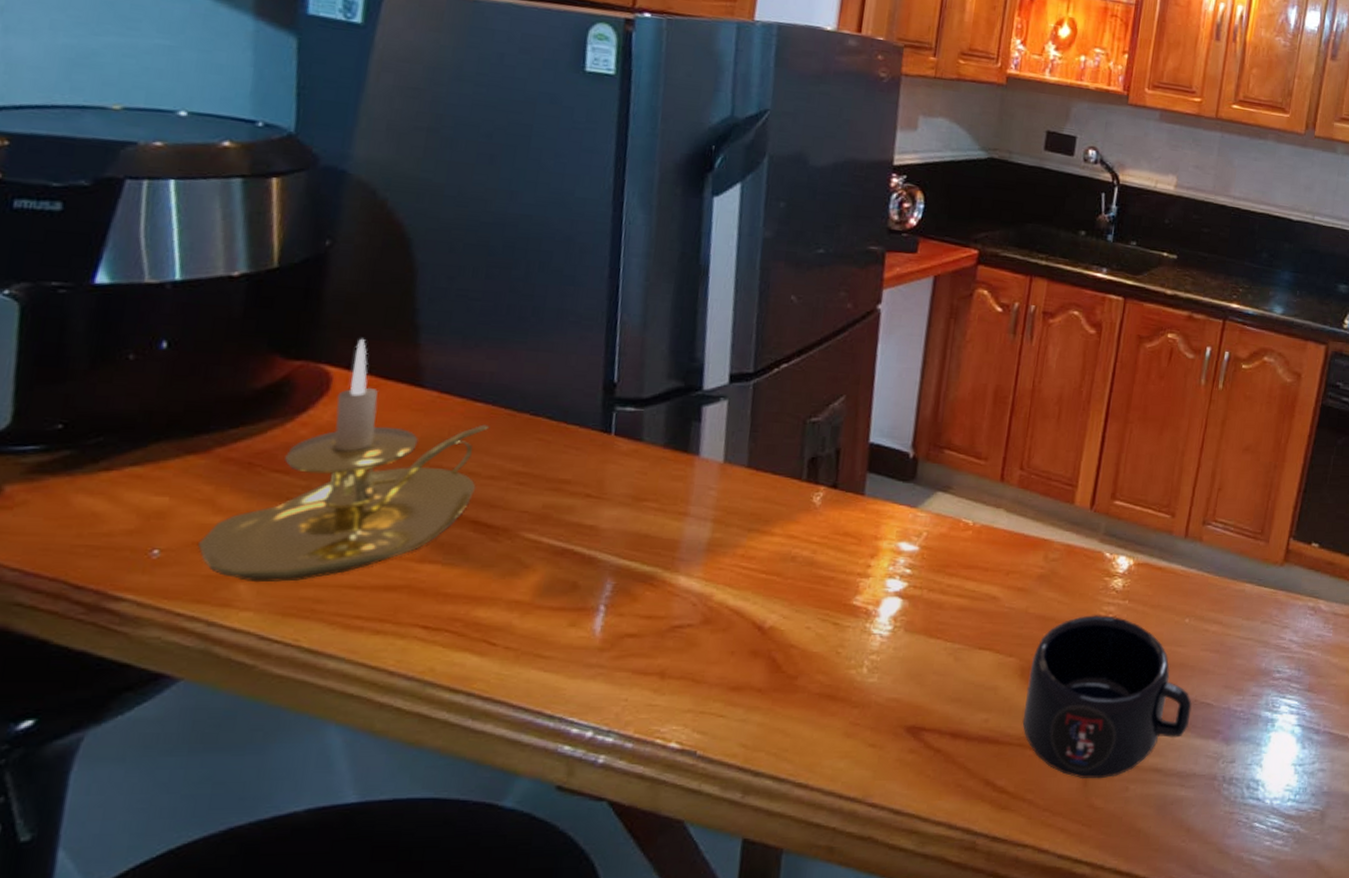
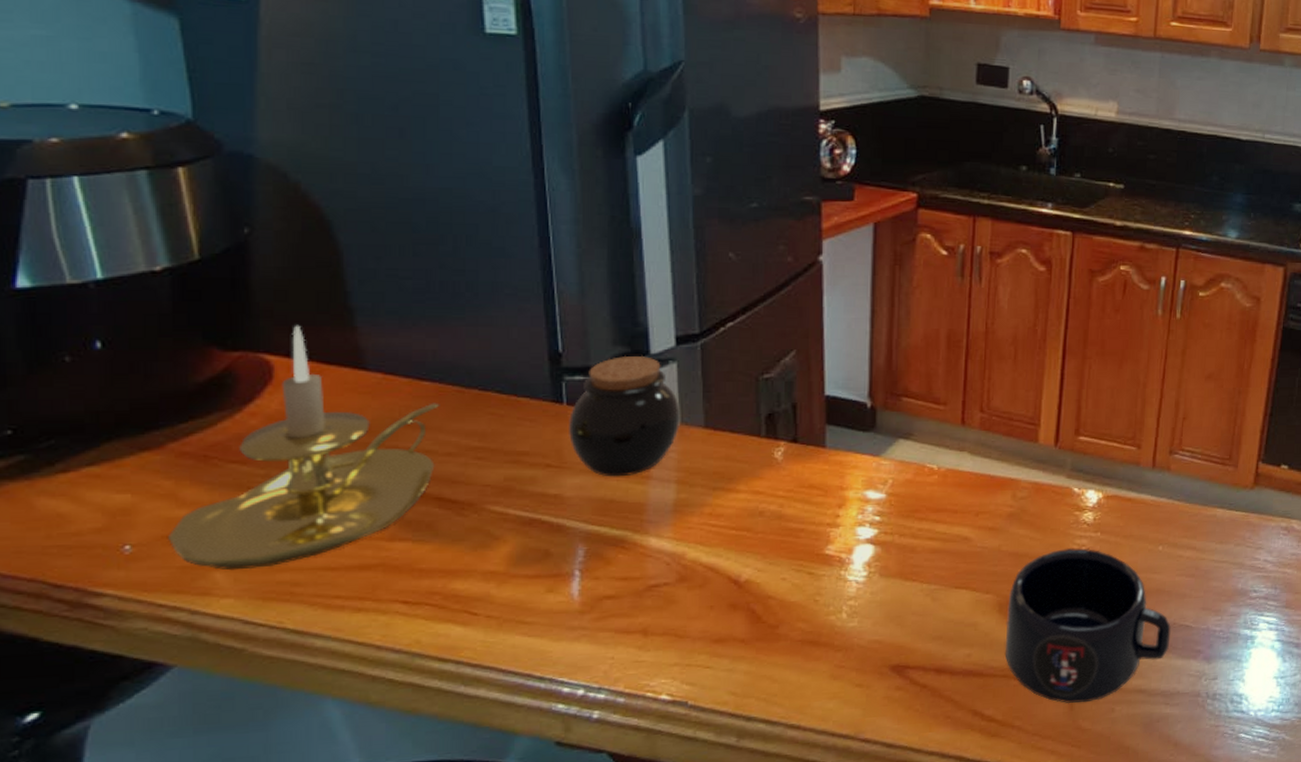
jar: none [612,390,726,512] -> present [569,355,680,477]

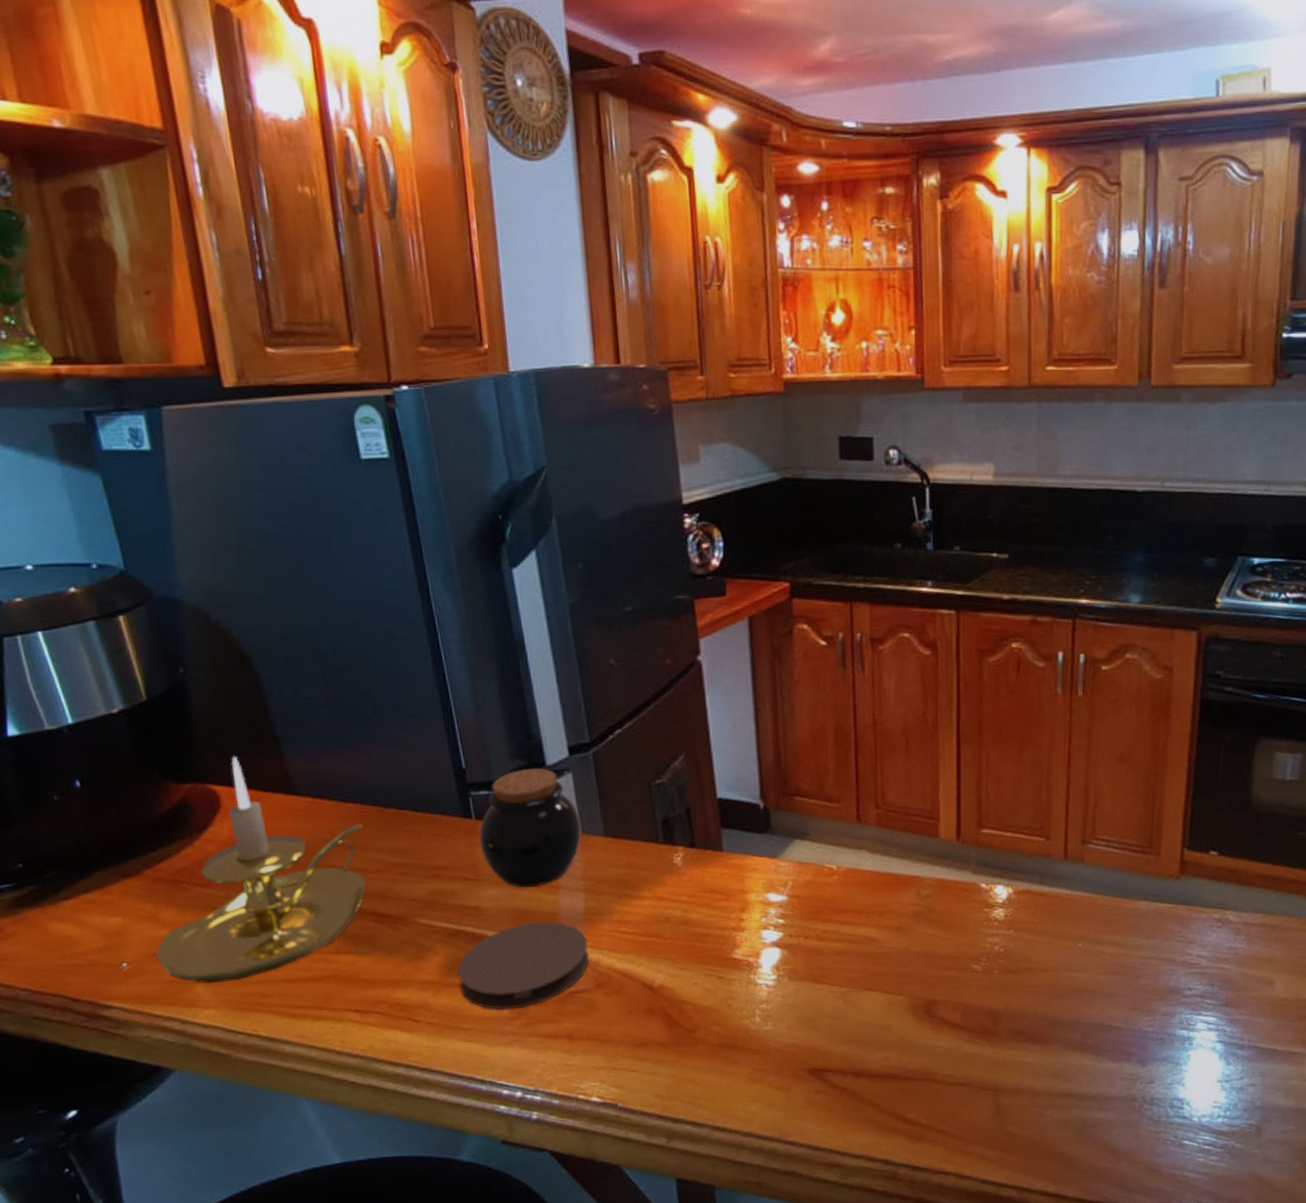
coaster: none [527,512,675,604] -> present [457,921,590,1010]
mug: present [1004,547,1171,704] -> none [921,946,1099,1108]

